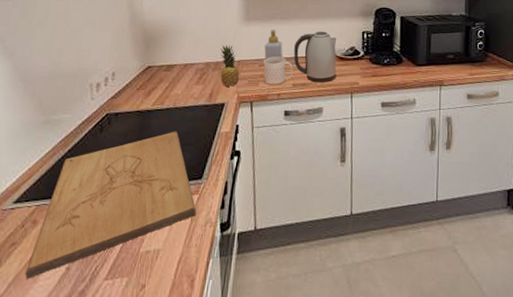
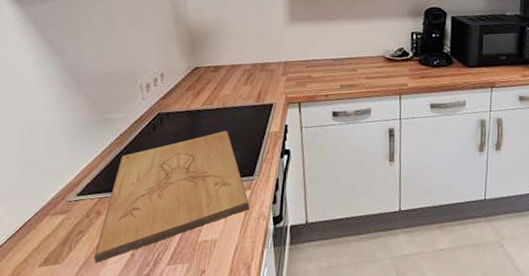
fruit: present [220,45,239,87] -> none [266,46,286,88]
mug: present [263,56,293,85] -> none [310,58,341,86]
soap bottle: present [264,30,283,60] -> none [311,30,331,61]
kettle: present [293,31,337,82] -> none [340,31,385,84]

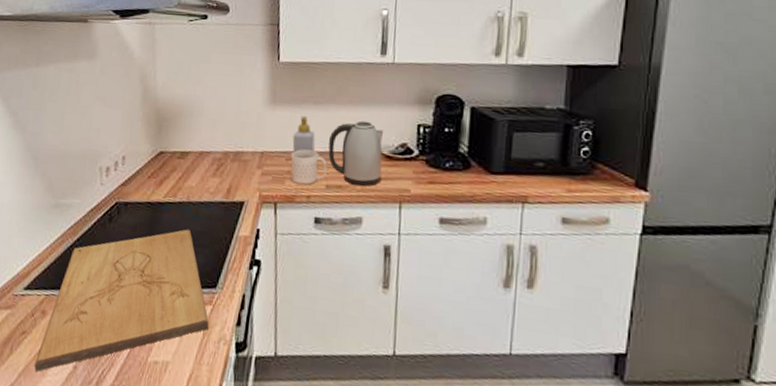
mug: none [310,58,341,86] -> present [290,149,327,185]
soap bottle: none [311,30,331,61] -> present [292,116,316,153]
kettle: none [340,31,385,84] -> present [328,120,384,186]

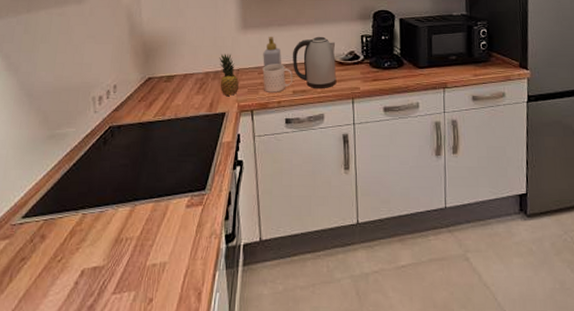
cutting board: present [34,229,209,373] -> none [35,142,201,295]
fruit: none [240,131,262,182] -> present [219,54,239,96]

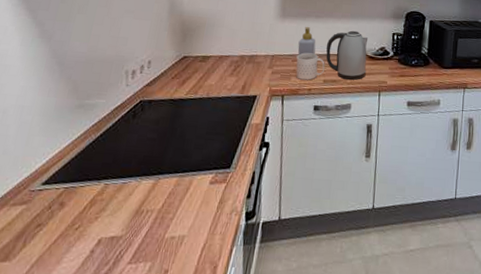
fruit: present [219,54,239,96] -> none [254,39,273,80]

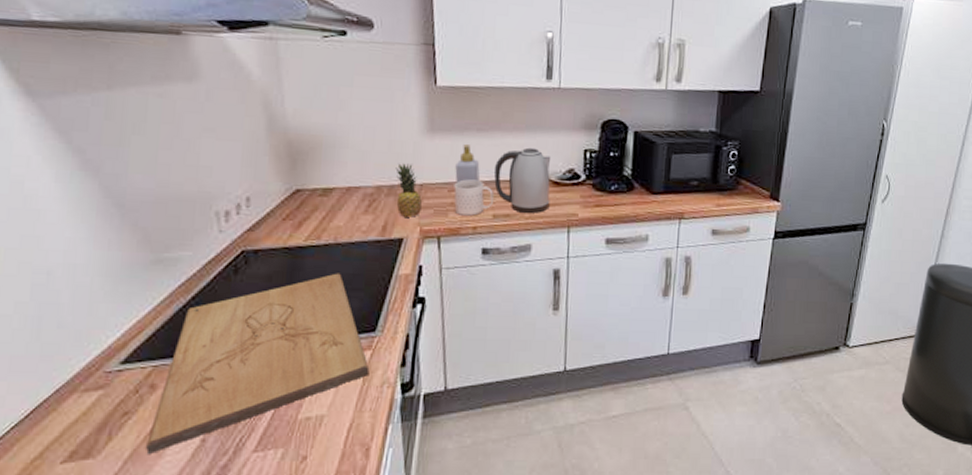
cutting board: none [48,120,223,261] -> present [146,273,370,455]
fruit: none [254,39,273,80] -> present [395,163,422,217]

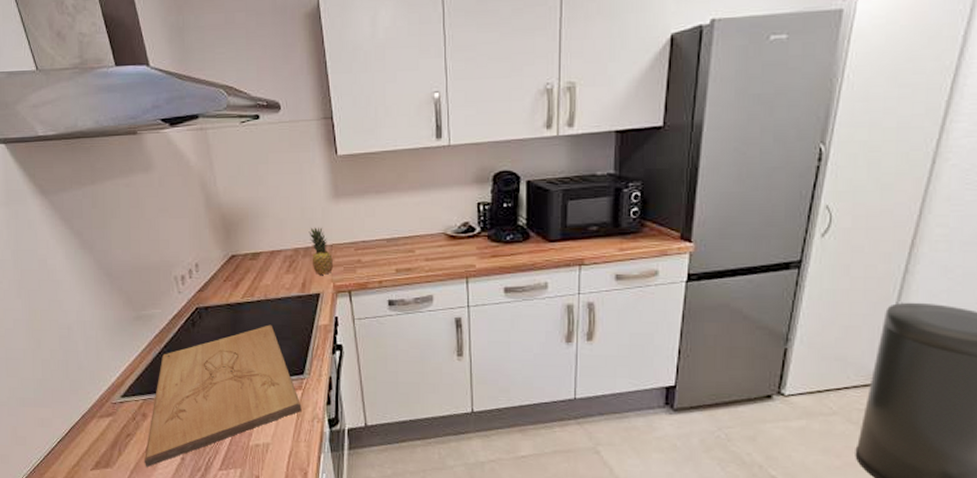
mug: present [453,179,494,216] -> none [359,238,395,271]
soap bottle: present [455,144,481,183] -> none [359,206,382,242]
kettle: present [494,147,551,213] -> none [393,205,448,266]

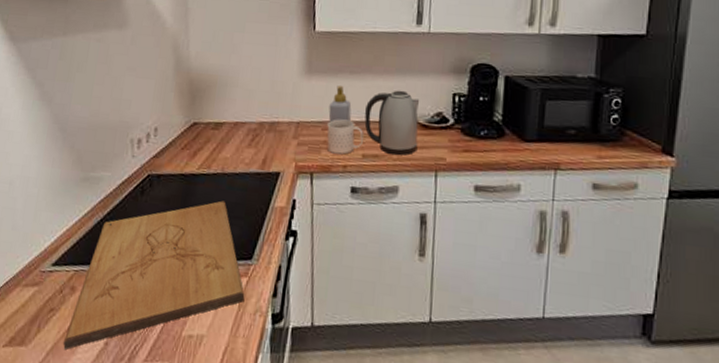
fruit: present [309,227,333,275] -> none [275,102,298,153]
soap bottle: none [359,206,382,242] -> present [328,86,352,123]
mug: none [359,238,395,271] -> present [326,119,364,155]
kettle: none [393,205,448,266] -> present [364,90,420,155]

